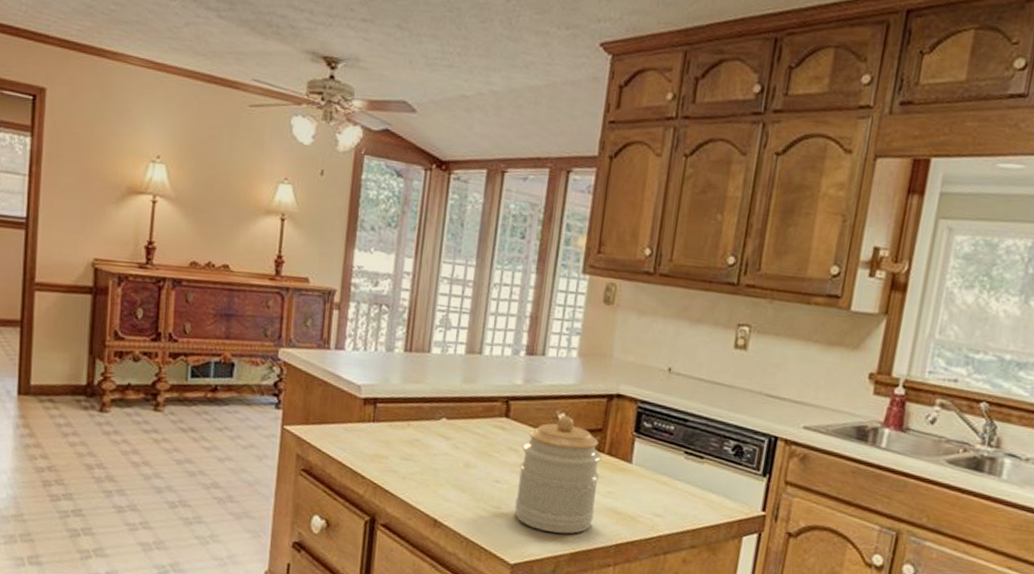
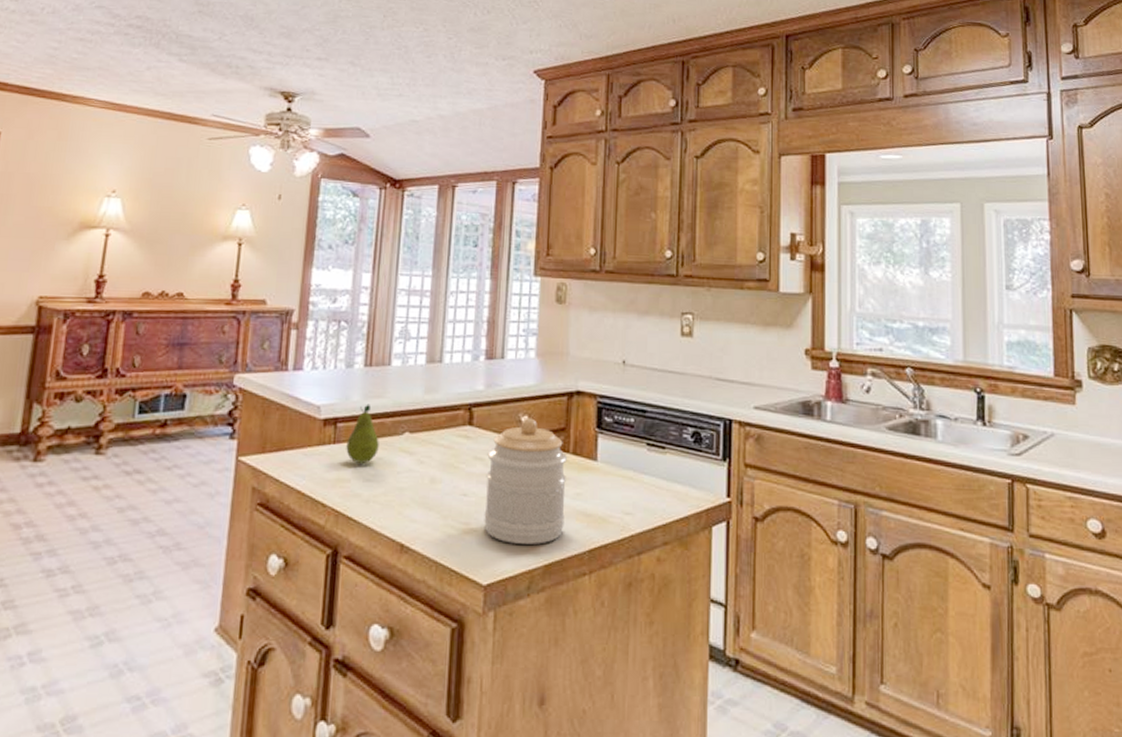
fruit: none [385,387,417,443] -> present [346,404,379,463]

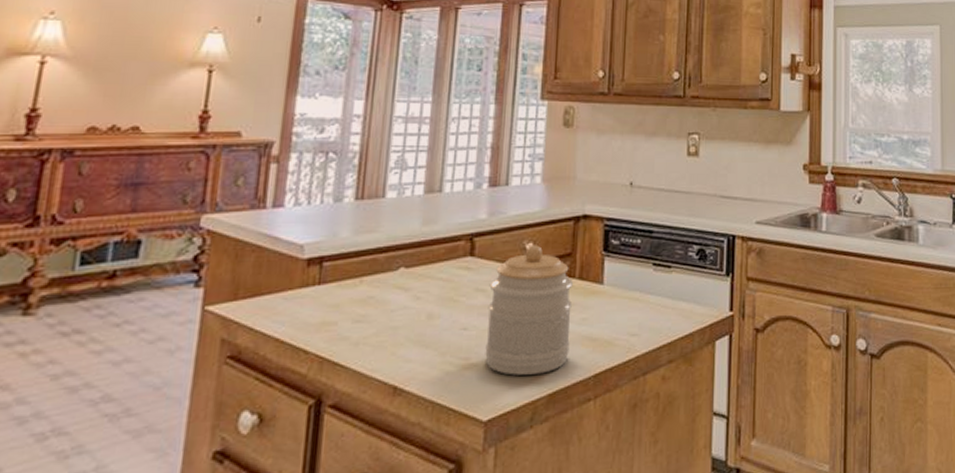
fruit: present [346,404,379,463] -> none [333,239,371,304]

